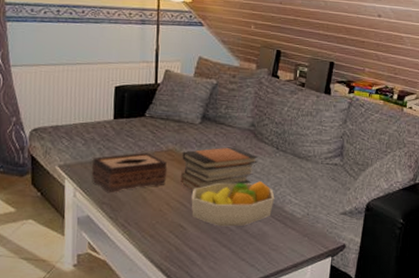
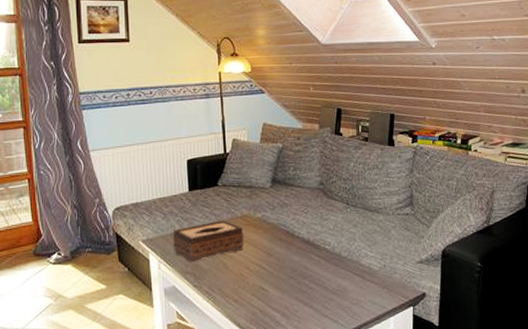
book stack: present [181,147,258,191] -> none [257,207,330,253]
fruit bowl: present [191,181,275,227] -> none [269,238,351,286]

